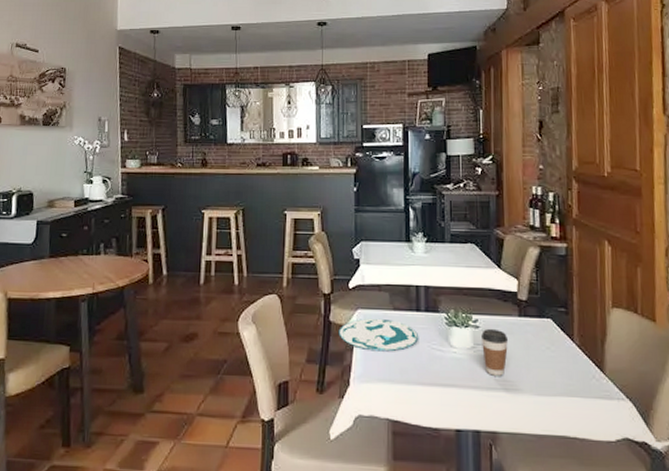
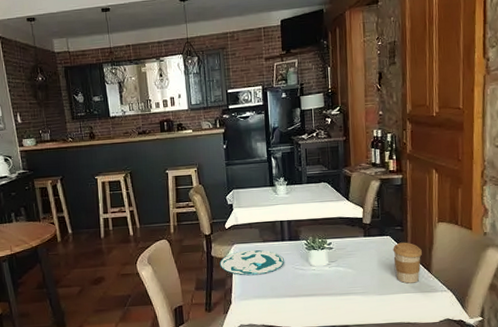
coffee cup: present [481,328,509,376] -> none [335,248,357,284]
coffee cup: none [555,328,592,384] -> present [393,242,422,284]

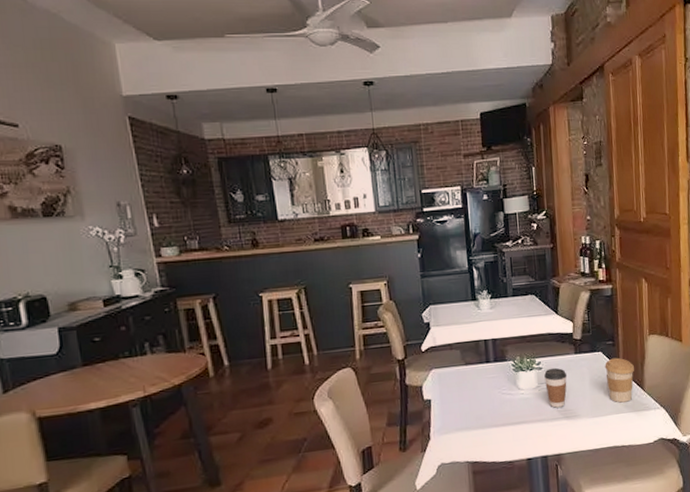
plate: present [219,250,285,275] -> none [415,374,491,405]
coffee cup: none [335,248,357,284] -> present [544,368,568,408]

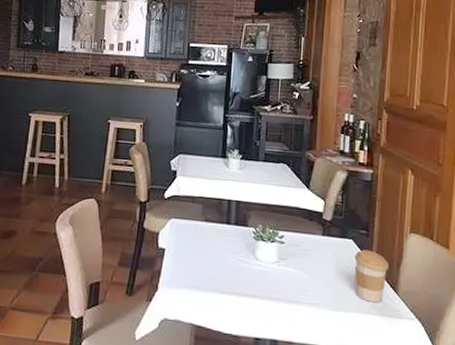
coffee cup: present [544,368,568,408] -> none [285,245,311,290]

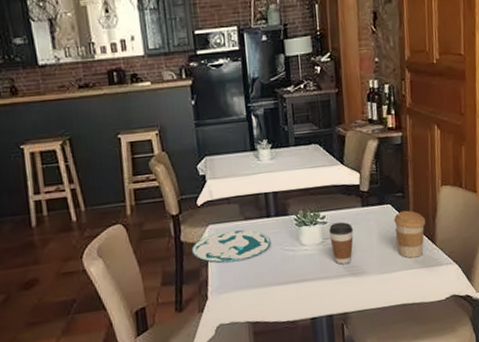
plate: none [151,227,227,260] -> present [191,230,272,263]
coffee cup: none [285,245,311,290] -> present [329,222,354,265]

